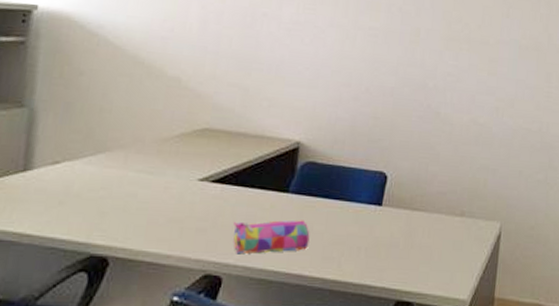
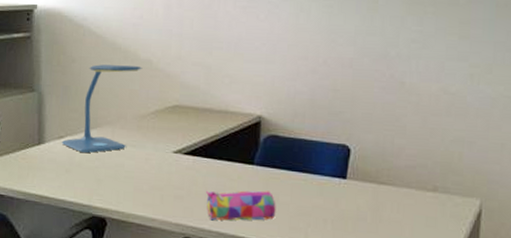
desk lamp: none [55,79,169,181] -> present [61,64,143,153]

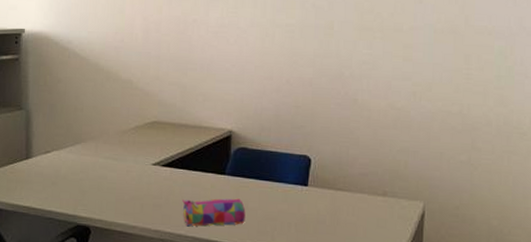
desk lamp: present [61,64,143,153] -> none [48,84,124,166]

